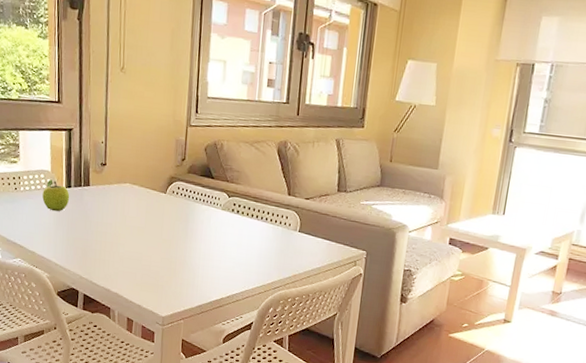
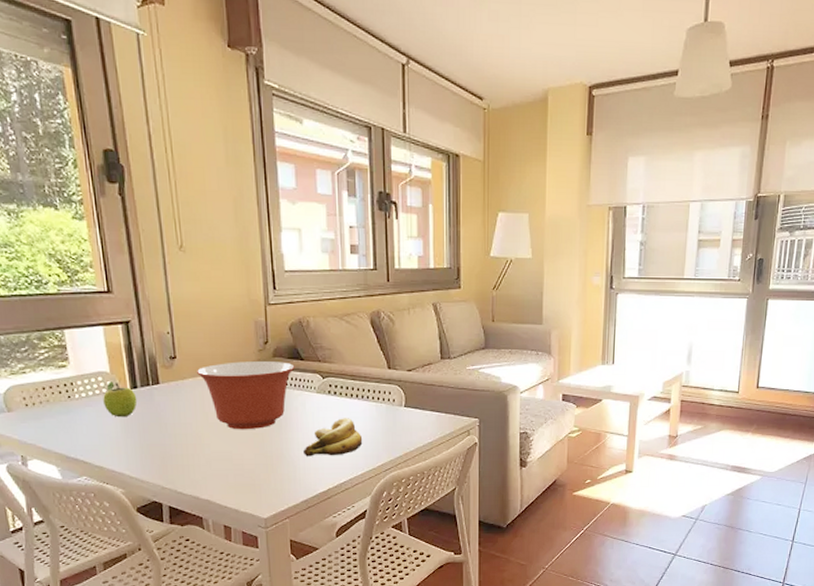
mixing bowl: none [122,174,206,236] -> present [197,361,295,430]
banana: none [203,235,257,269] -> present [304,418,363,457]

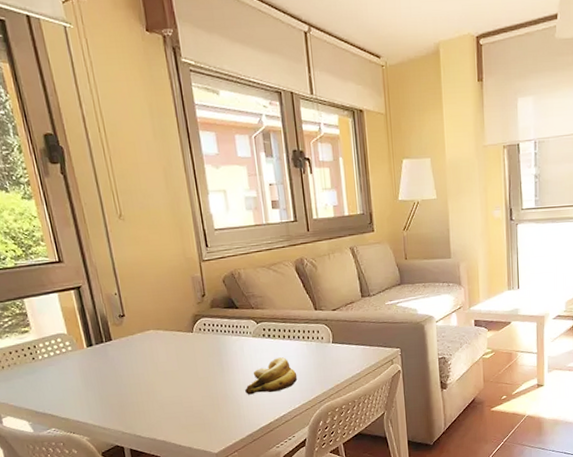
fruit: present [103,381,138,418] -> none [63,342,94,374]
mixing bowl: present [197,361,295,430] -> none [144,311,231,376]

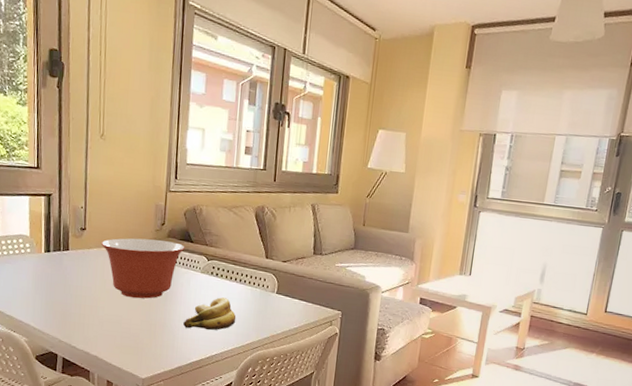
mixing bowl: none [144,311,231,376] -> present [102,238,185,299]

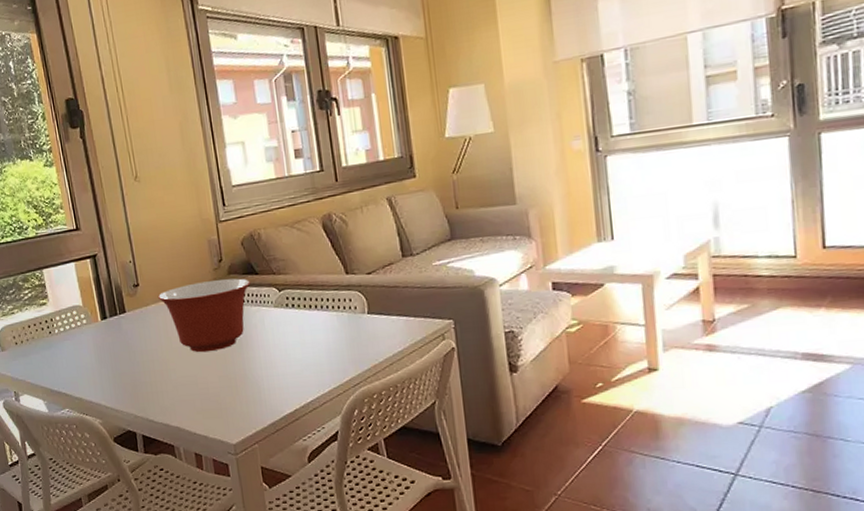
banana: present [183,297,236,331] -> none [266,331,327,376]

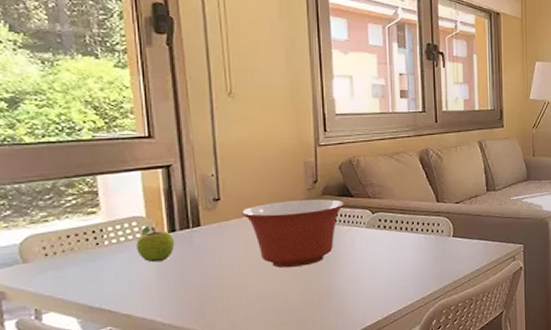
fruit: none [78,314,108,349] -> present [136,226,175,263]

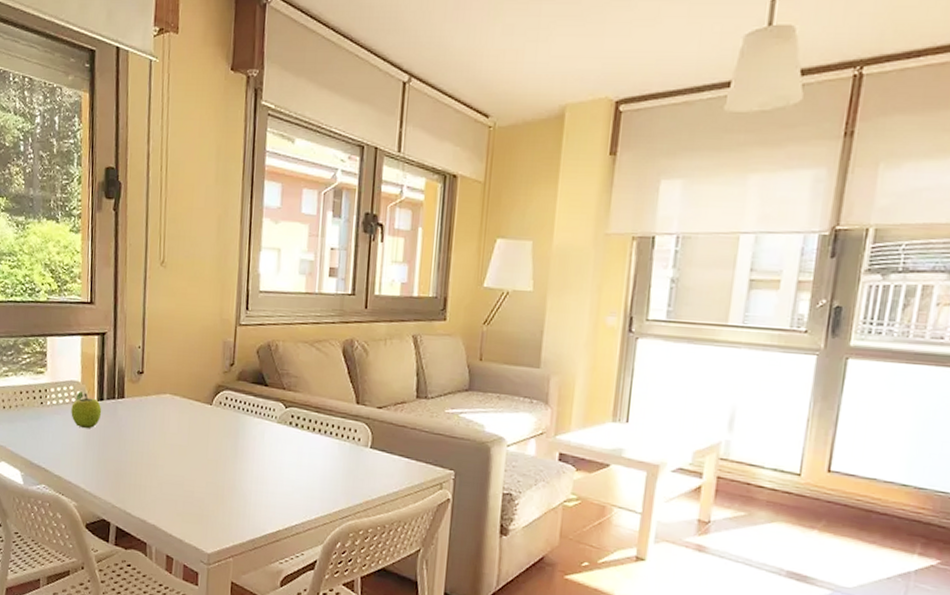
mixing bowl: present [242,199,345,268] -> none [161,382,258,455]

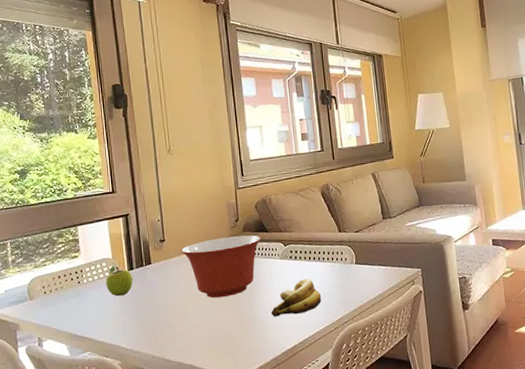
mixing bowl: none [161,382,258,455] -> present [182,235,261,298]
banana: none [256,453,321,495] -> present [271,278,322,317]

